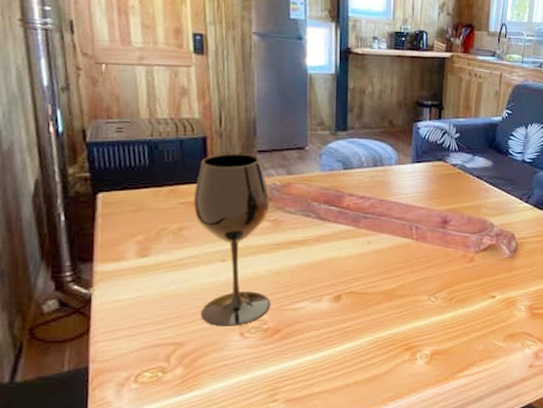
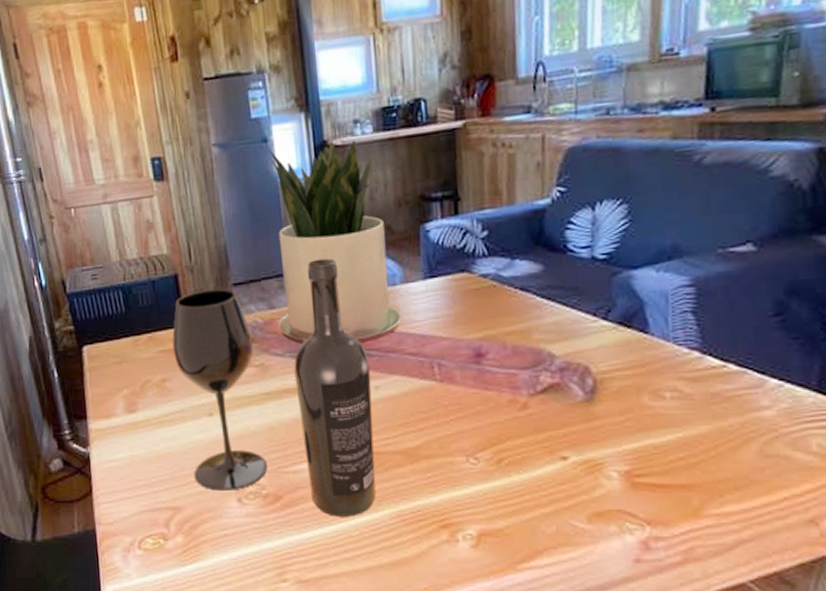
planter: none [293,47,394,209] -> present [270,140,403,345]
wine bottle: none [303,139,365,345] -> present [294,258,376,517]

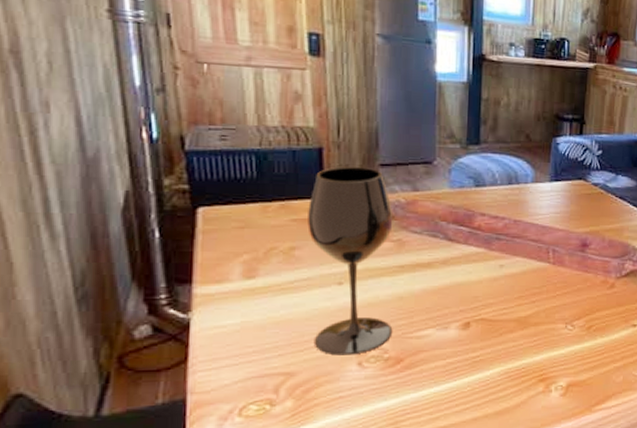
planter: present [270,140,403,345] -> none [418,52,530,229]
wine bottle: present [294,258,376,517] -> none [429,153,498,376]

